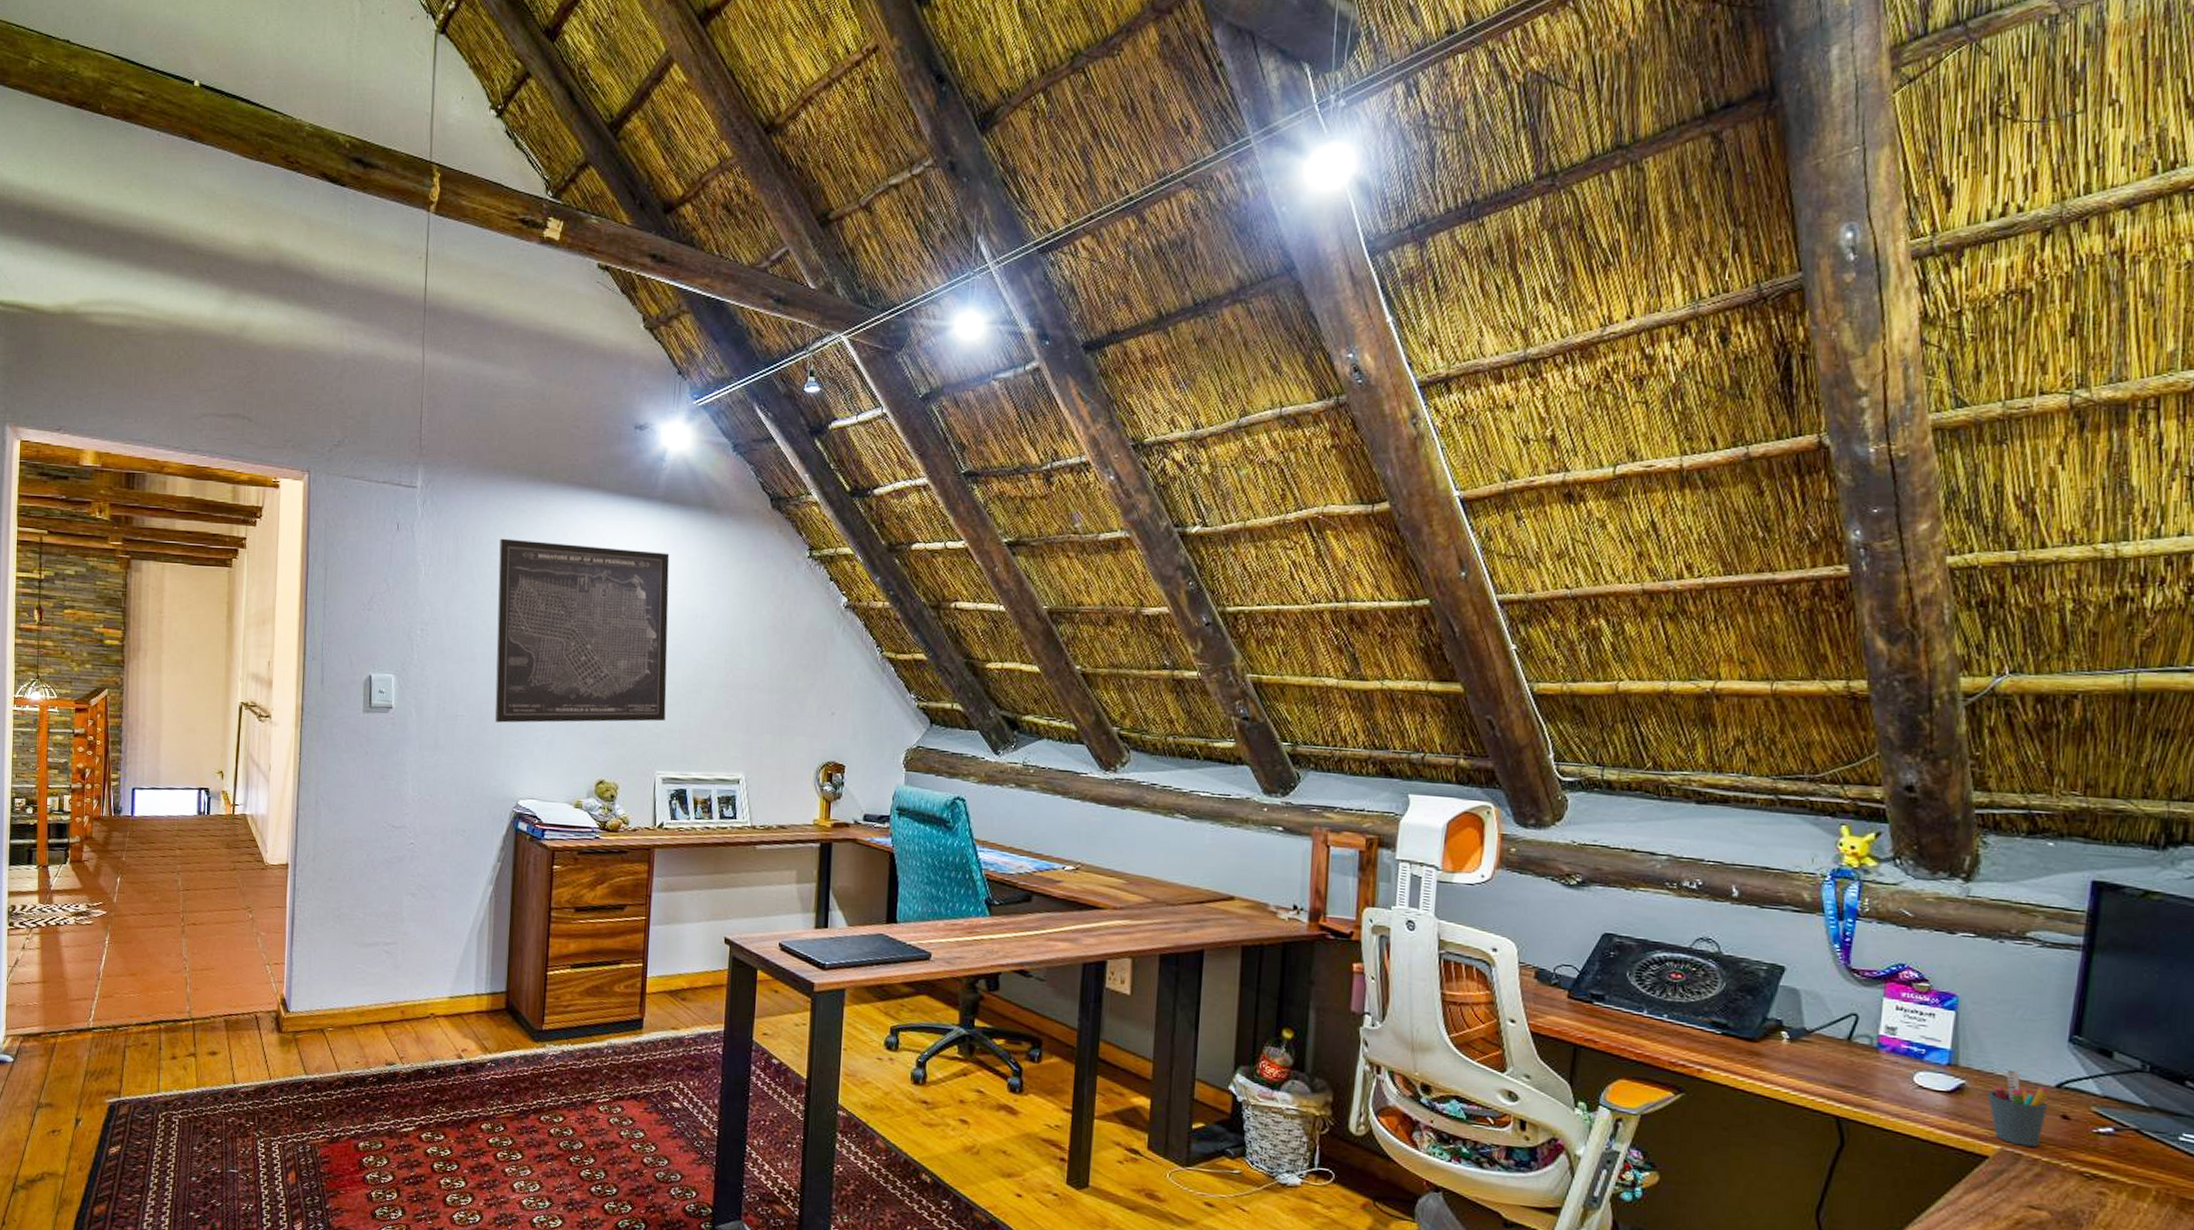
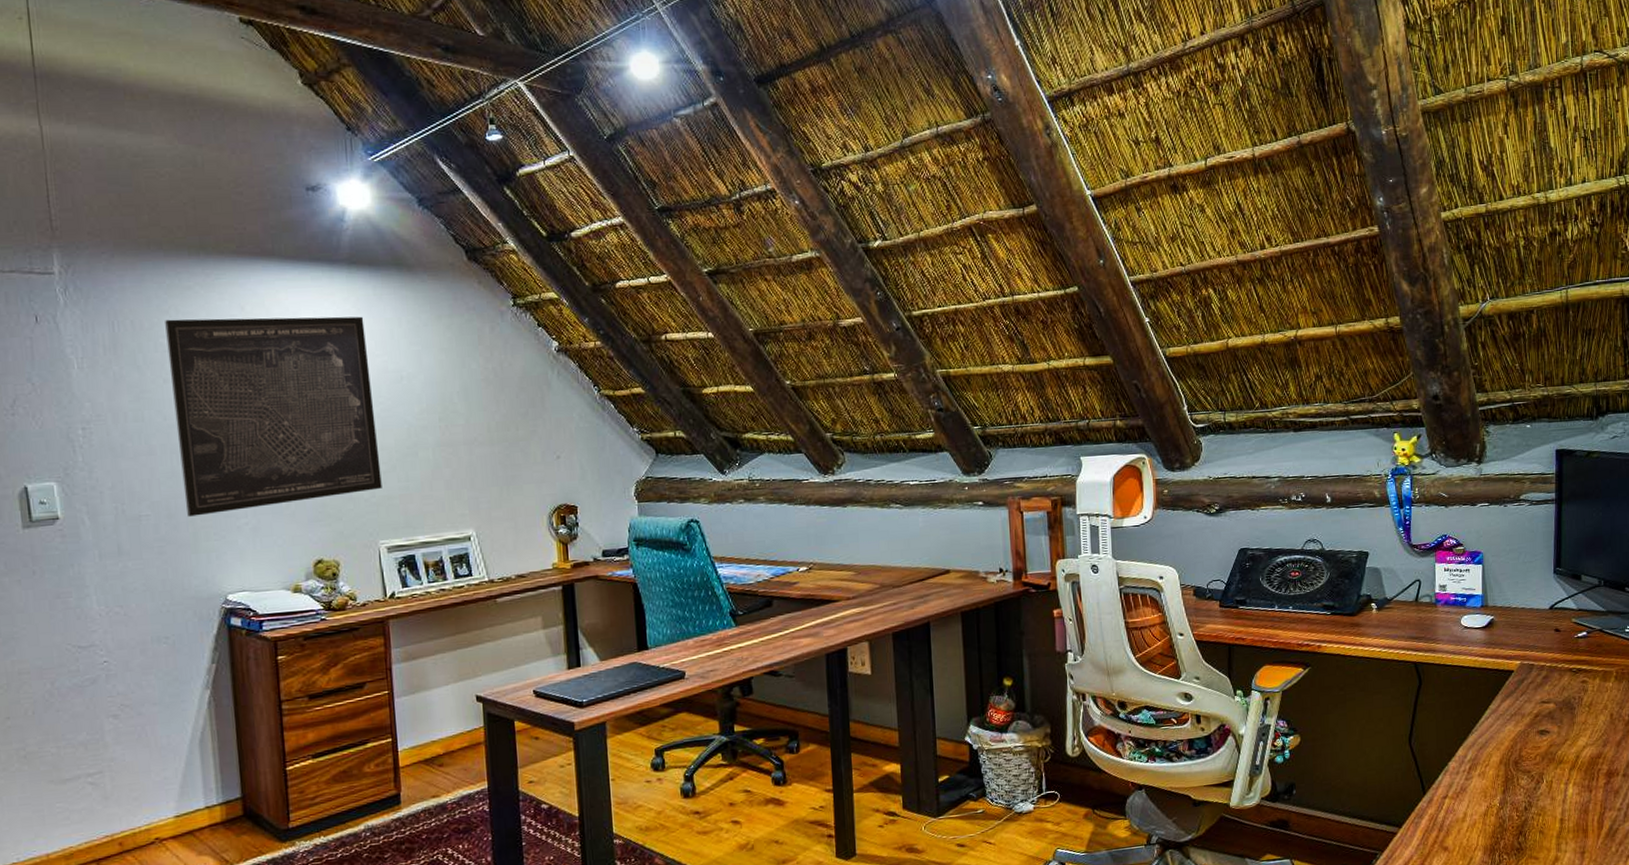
pen holder: present [1986,1069,2050,1147] -> none [1508,602,1546,658]

